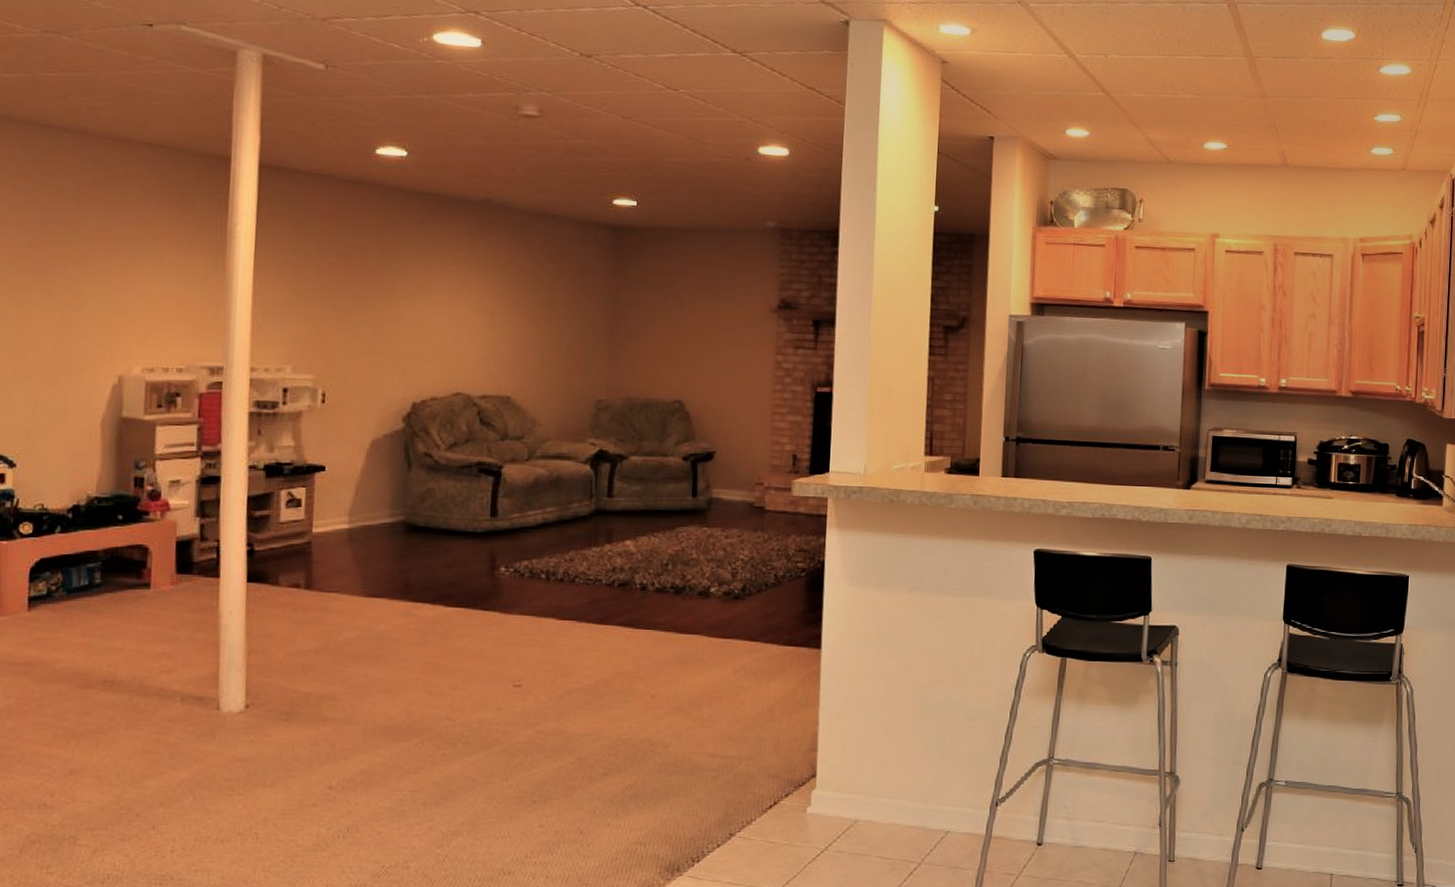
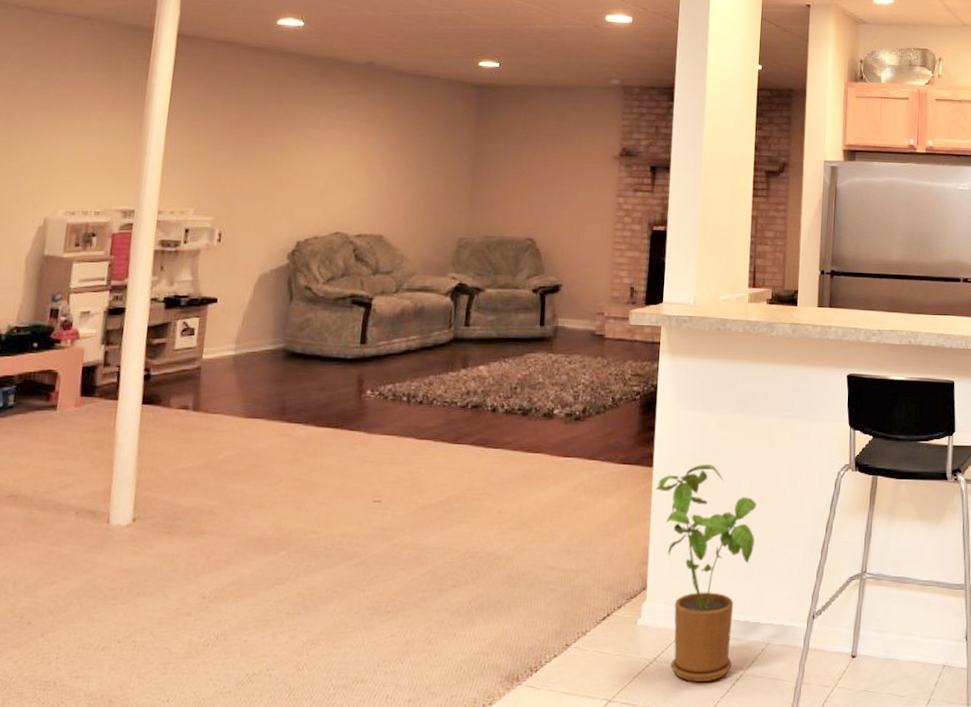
house plant: none [824,645,936,872] -> present [655,463,758,683]

